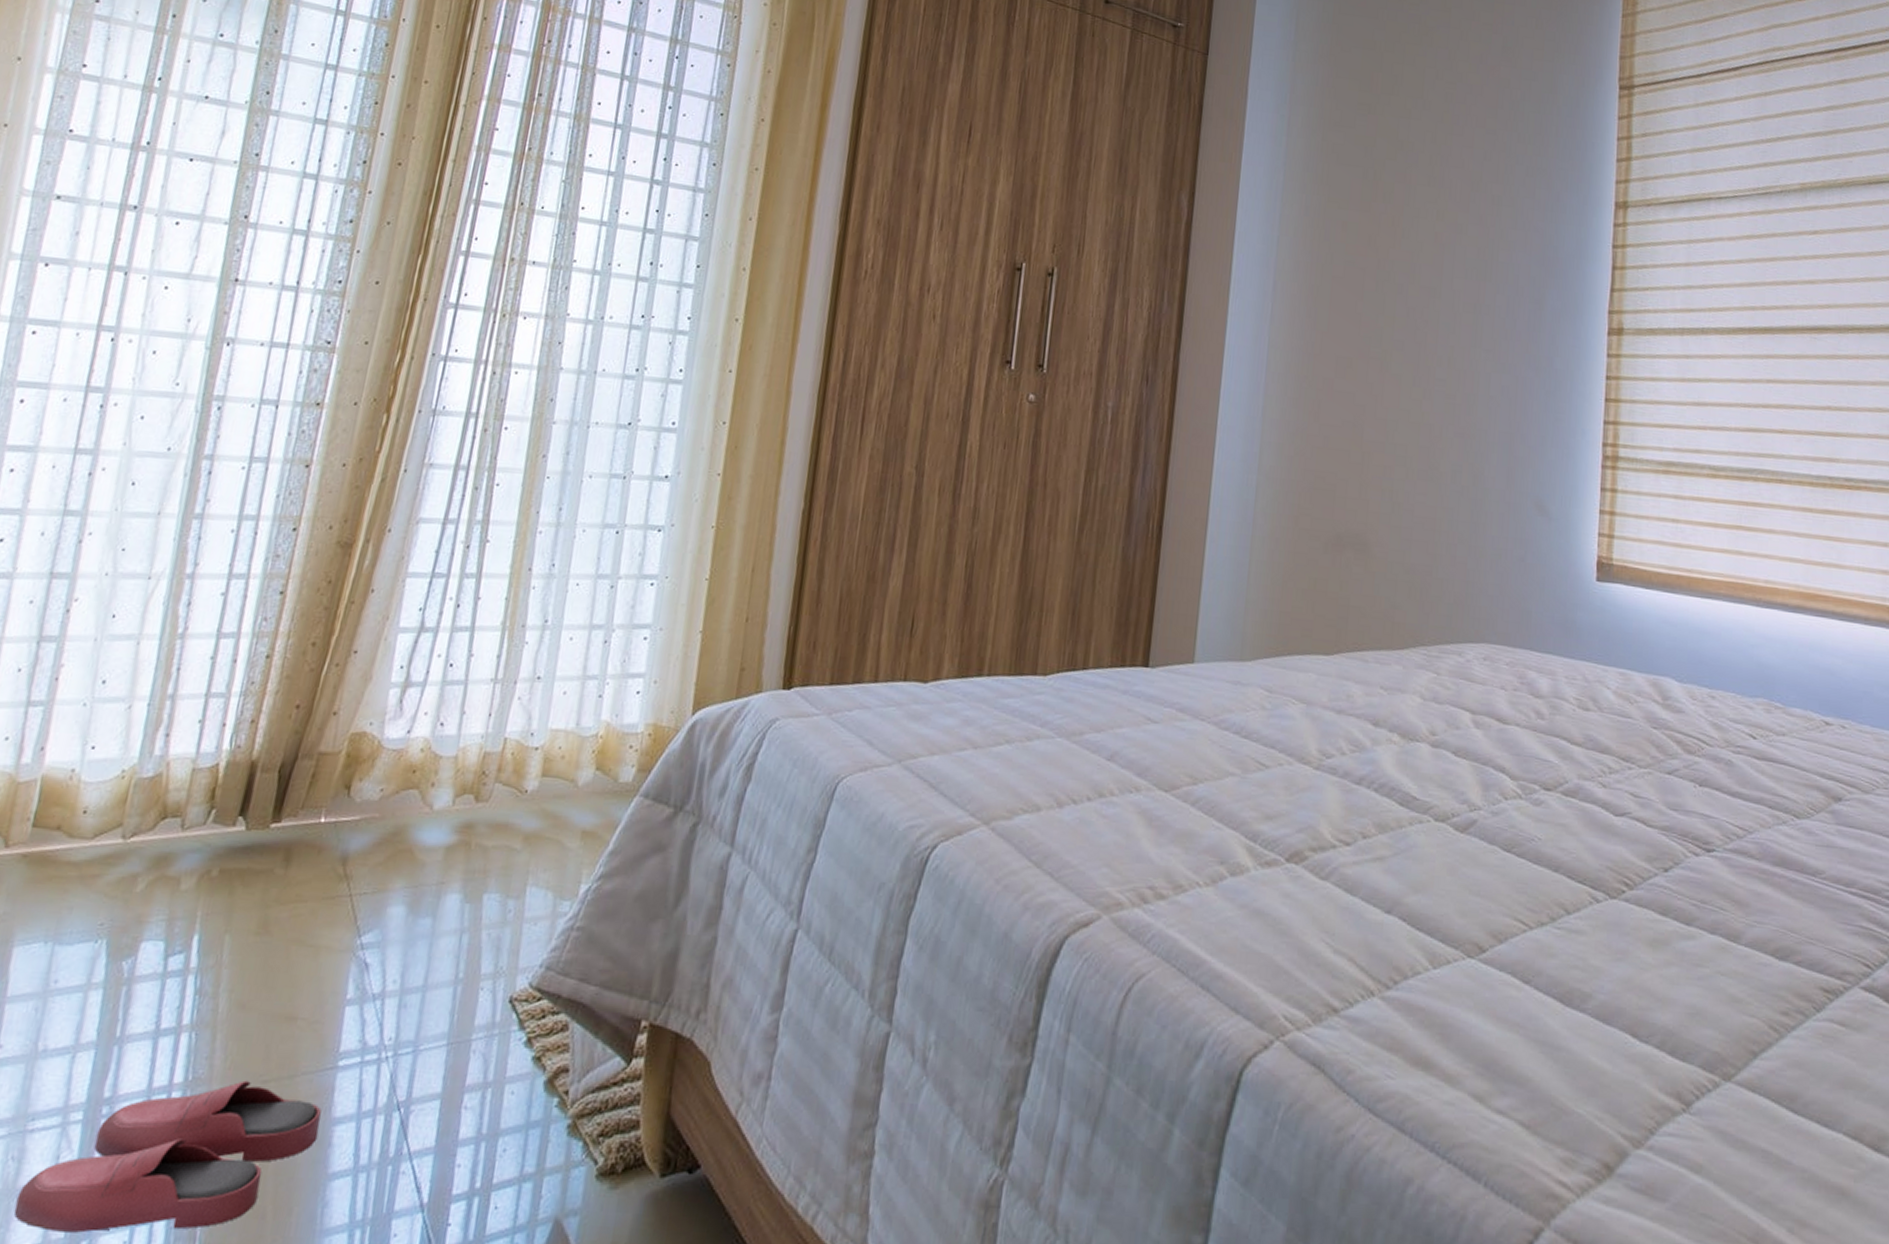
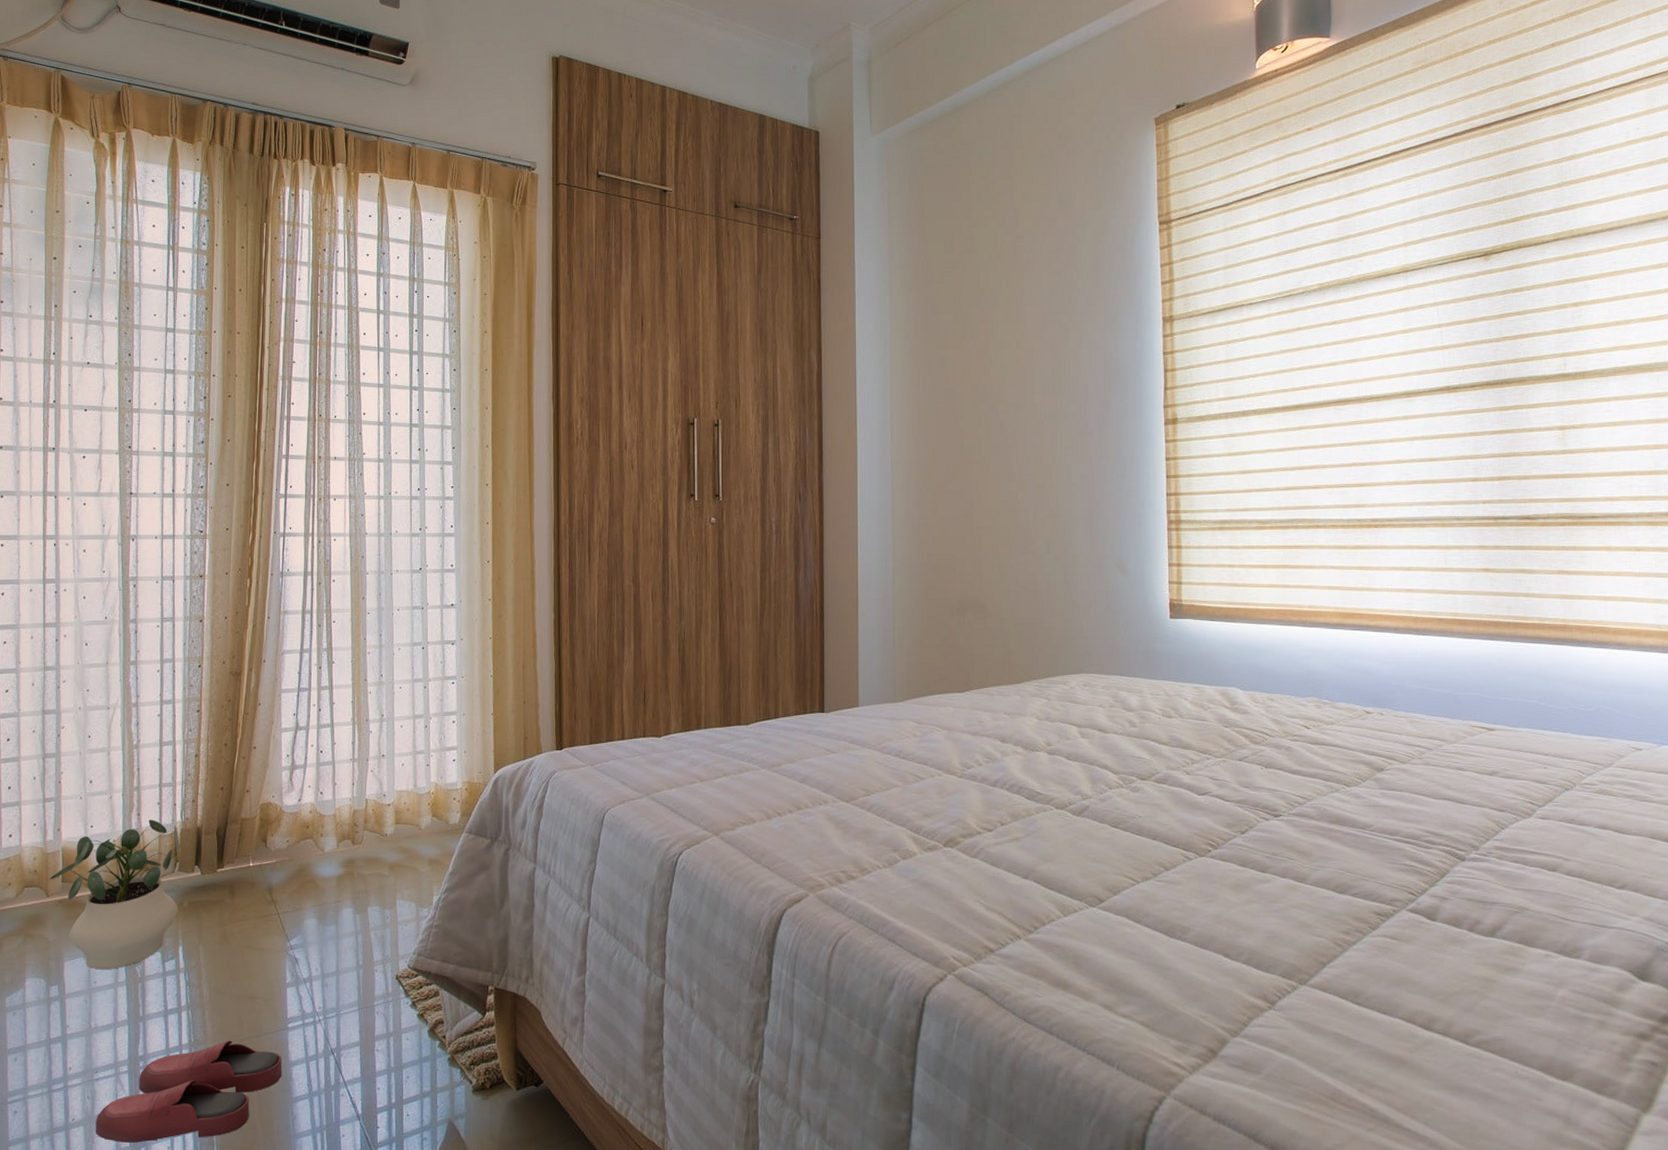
potted plant: none [14,743,223,964] -> present [49,819,179,970]

